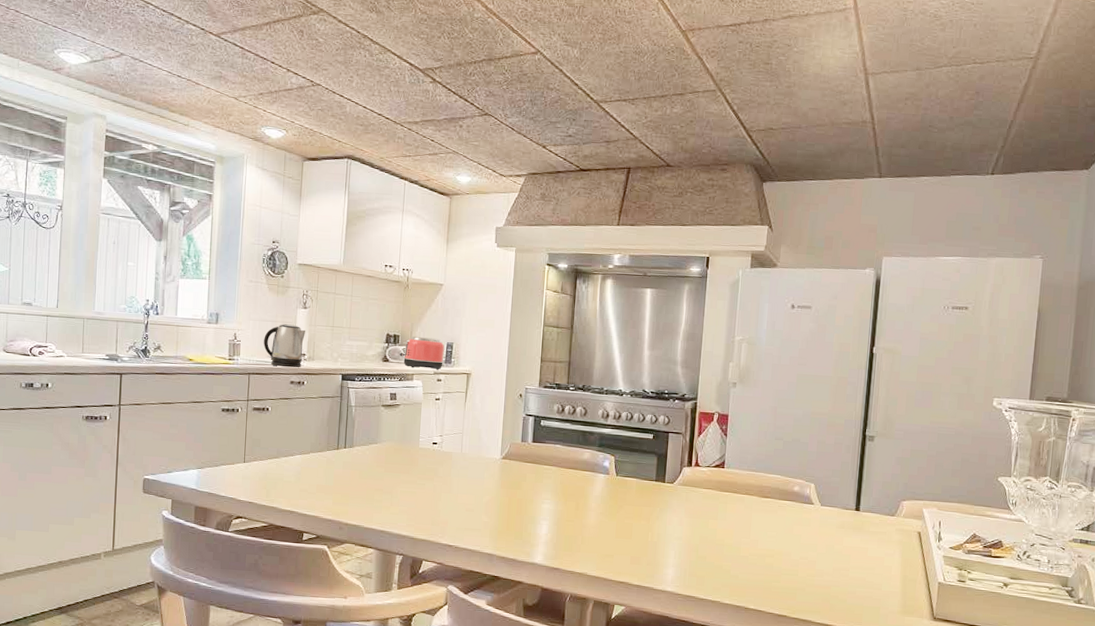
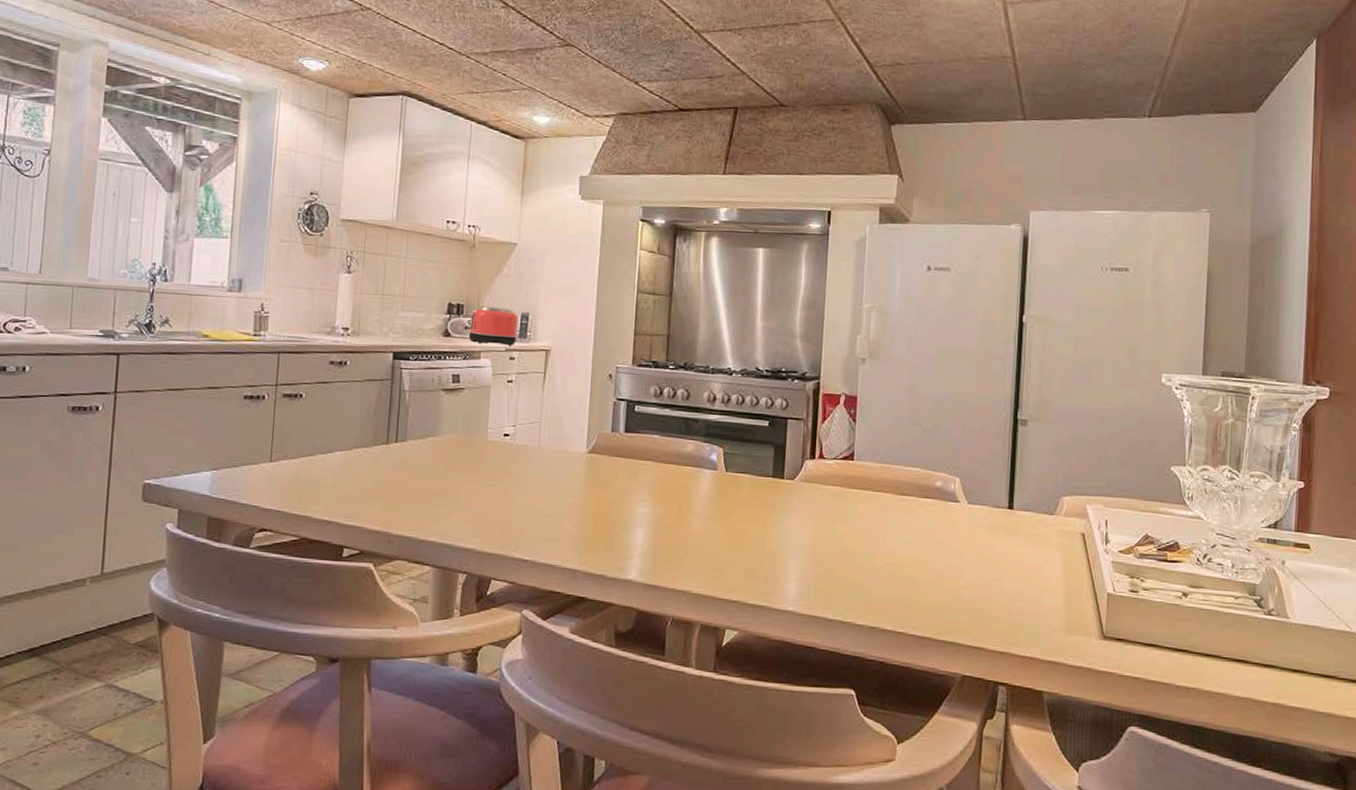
kettle: present [264,324,306,368] -> none [297,292,350,345]

